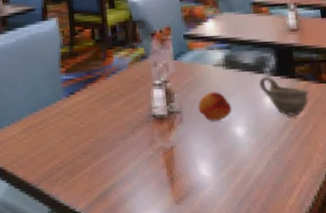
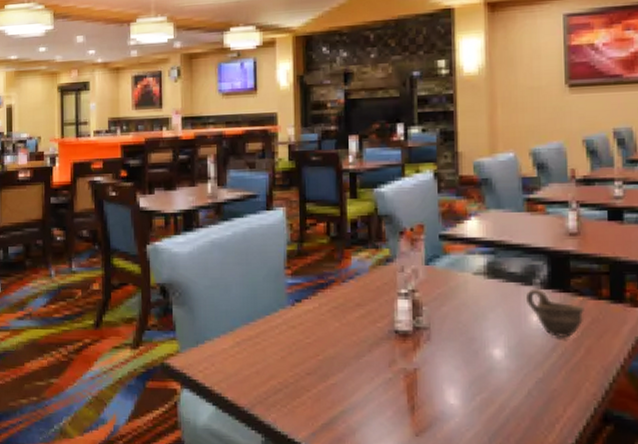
fruit: present [198,92,233,121] -> none [450,306,491,340]

